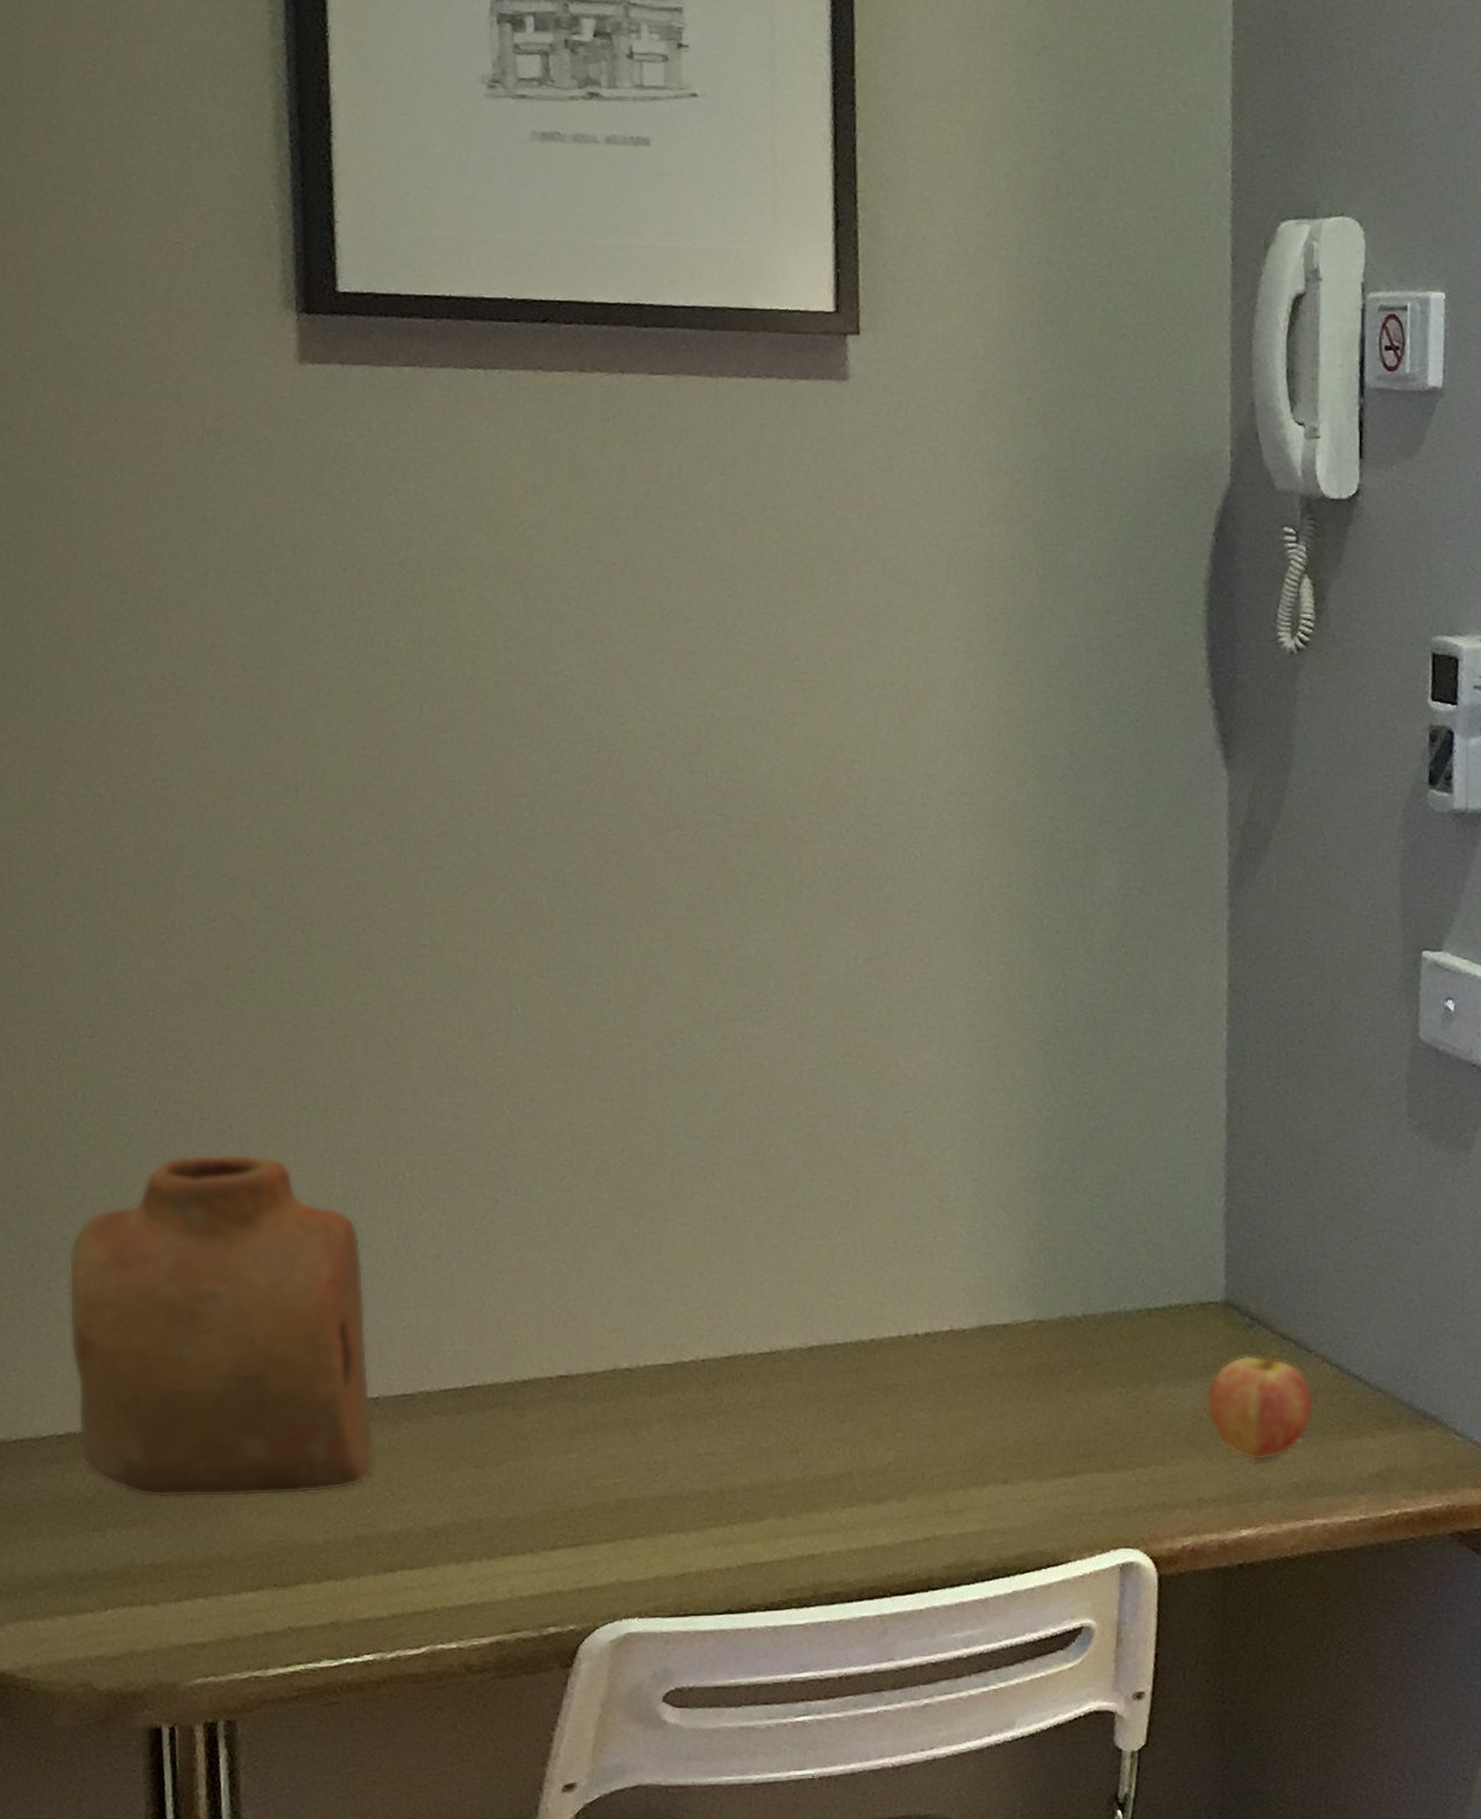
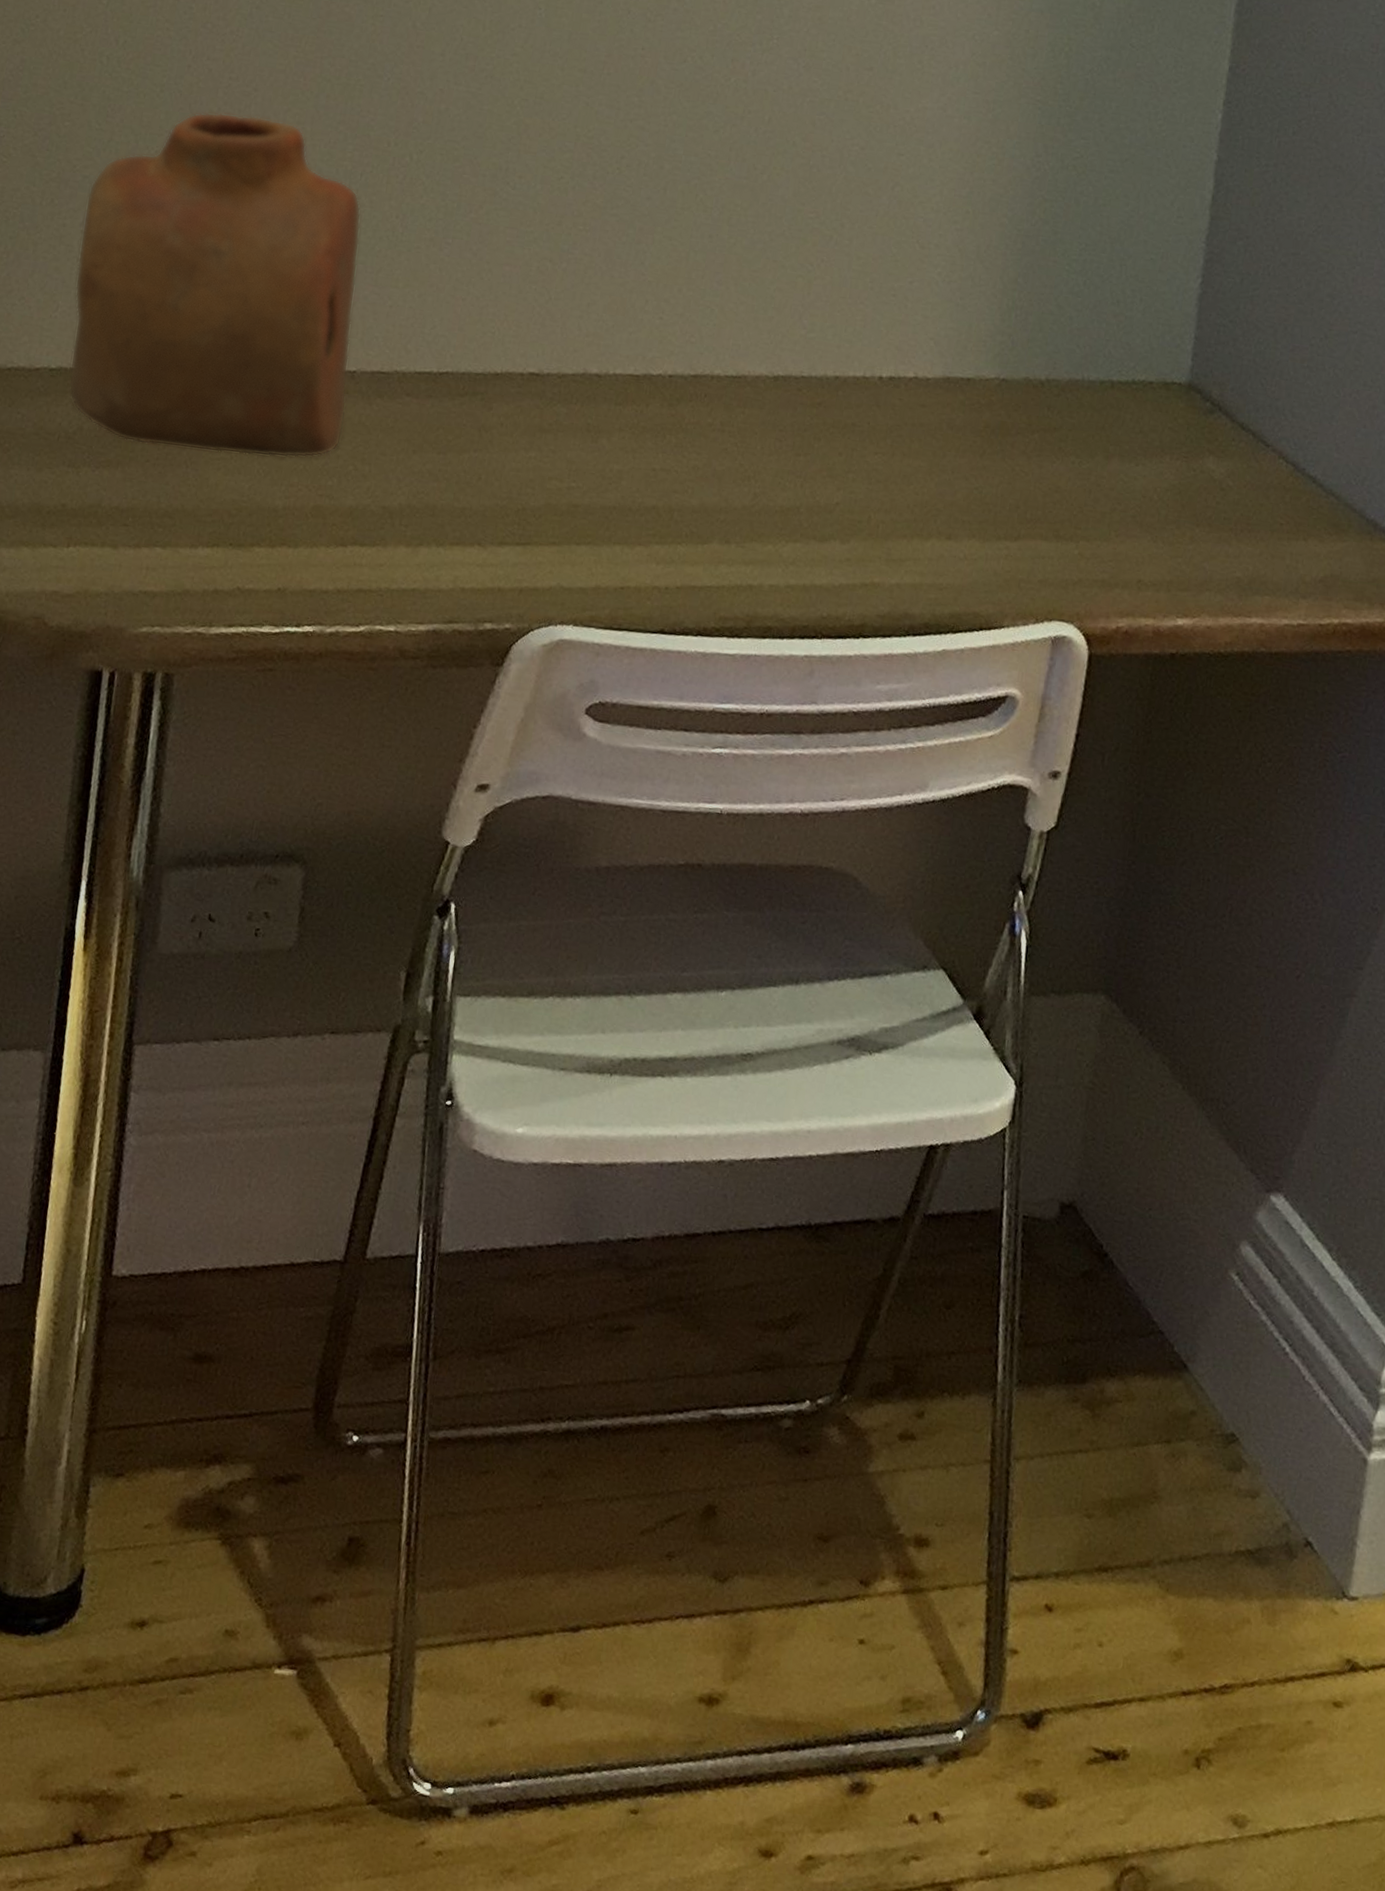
fruit: present [1207,1346,1313,1461] -> none [1157,436,1266,551]

